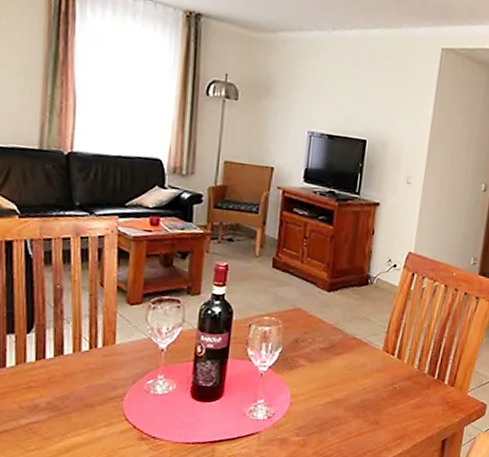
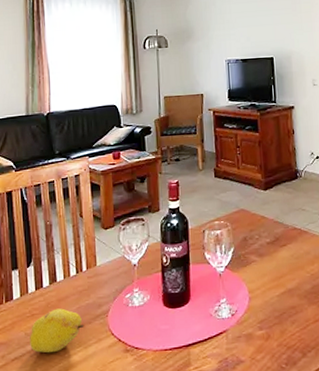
fruit: none [24,384,94,431] -> present [30,308,84,353]

